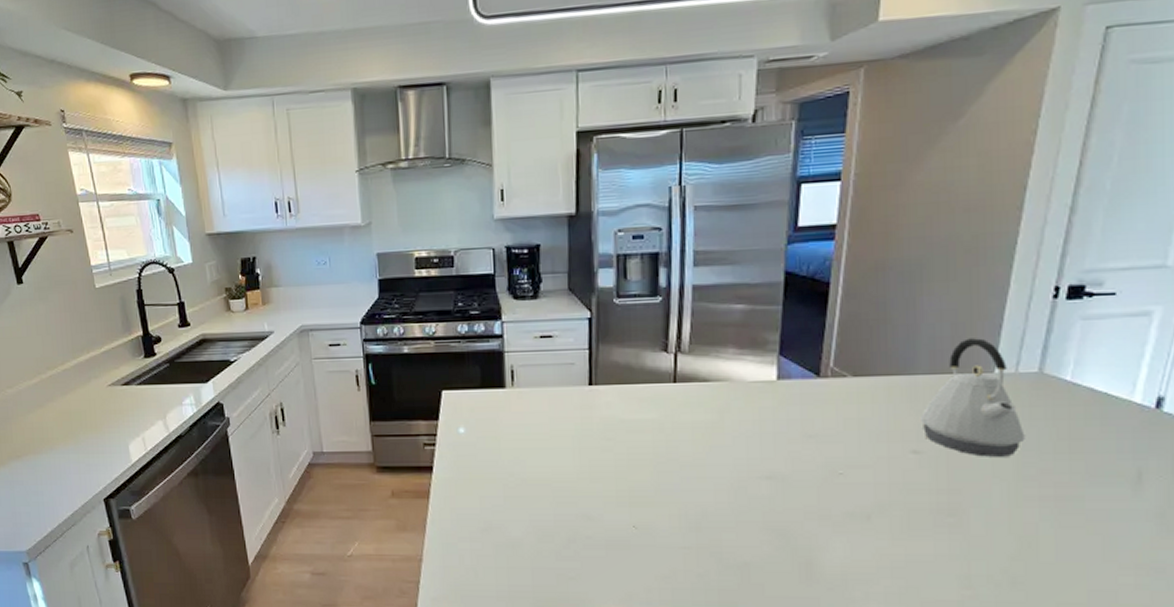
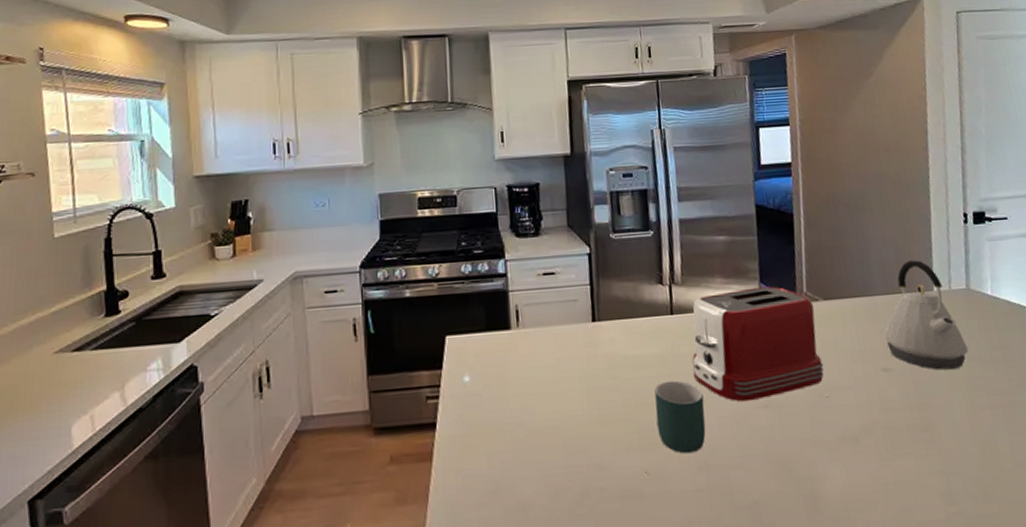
mug: none [648,446,701,514] -> present [654,380,706,454]
toaster: none [692,359,842,472] -> present [692,286,824,402]

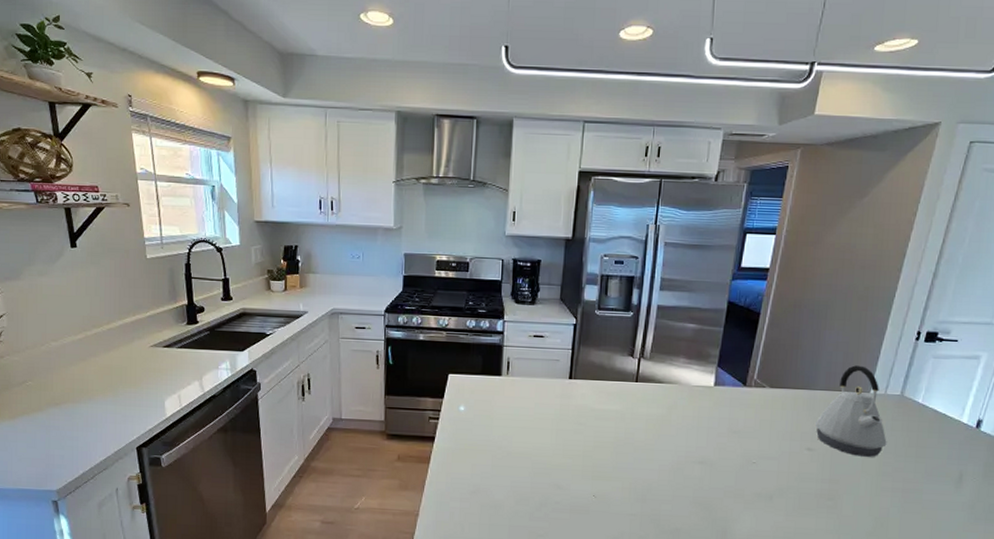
mug: present [654,380,706,454] -> none [608,432,651,488]
toaster: present [692,286,824,402] -> none [645,369,760,457]

